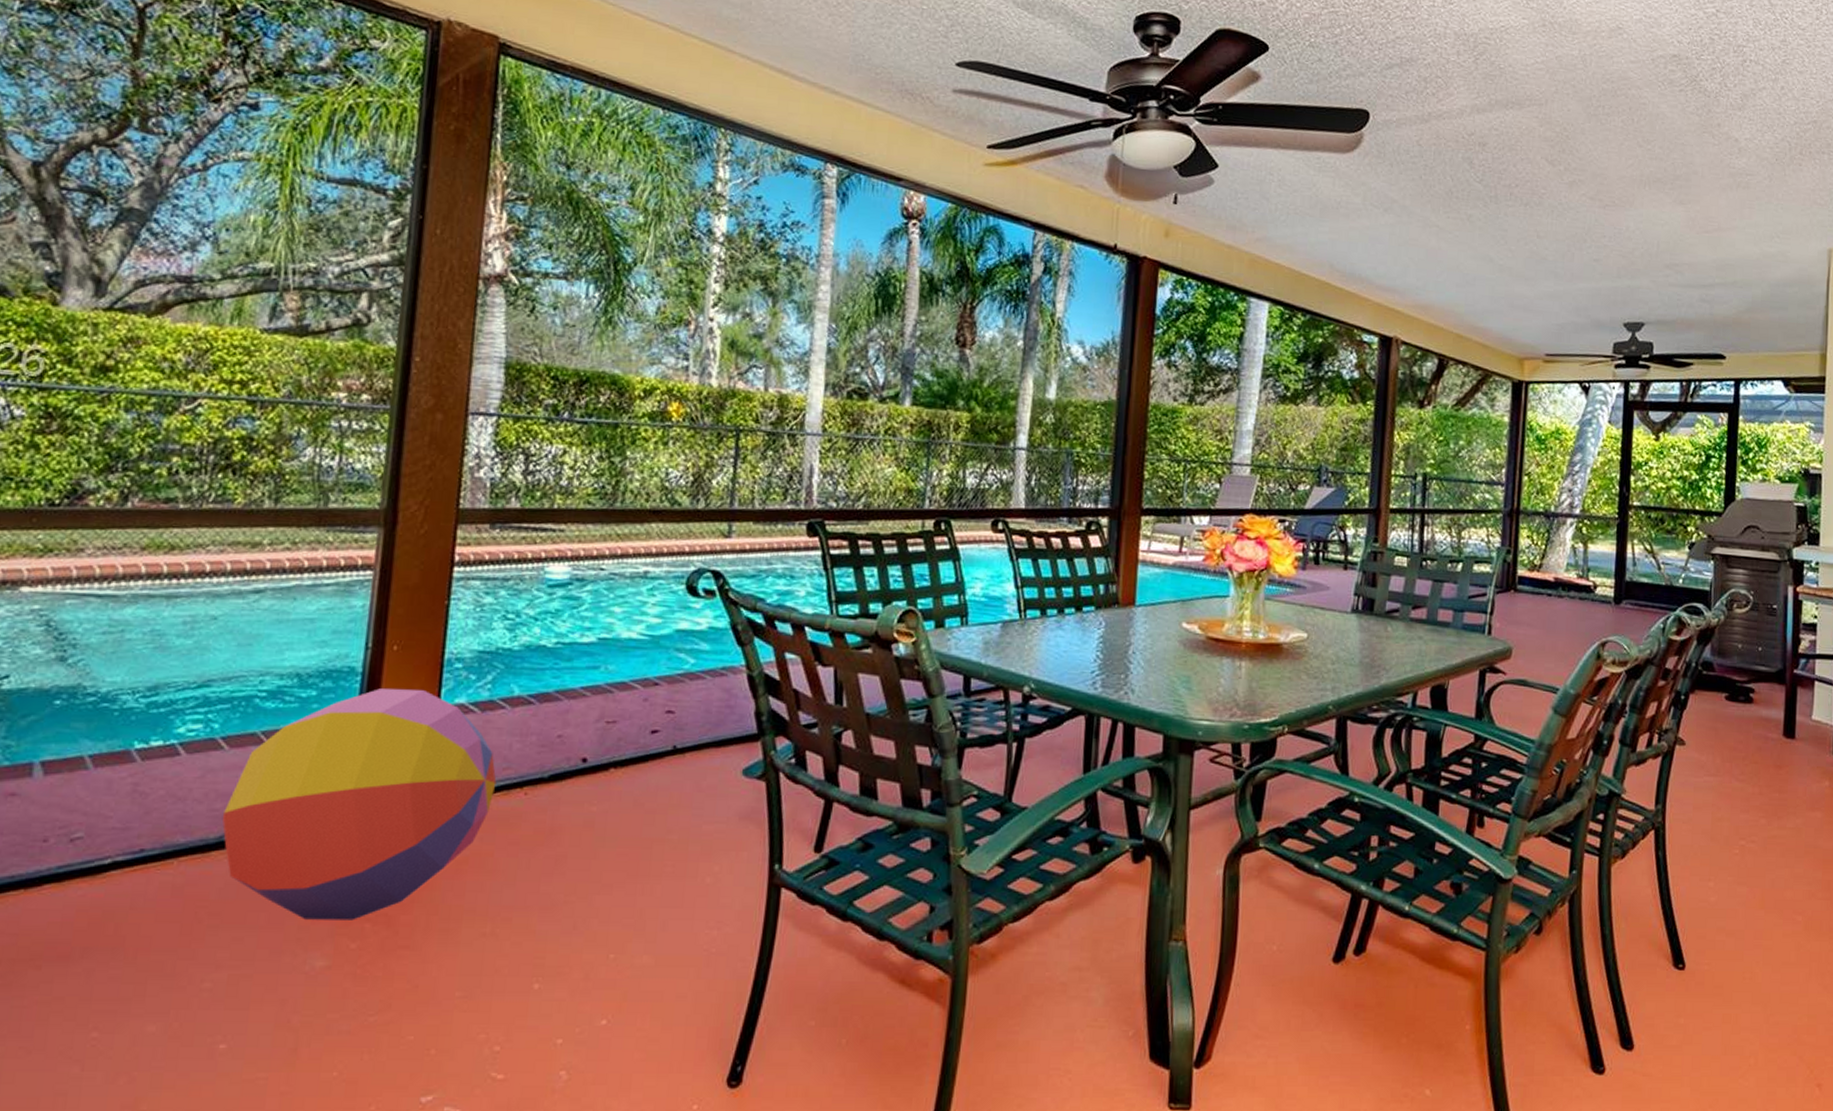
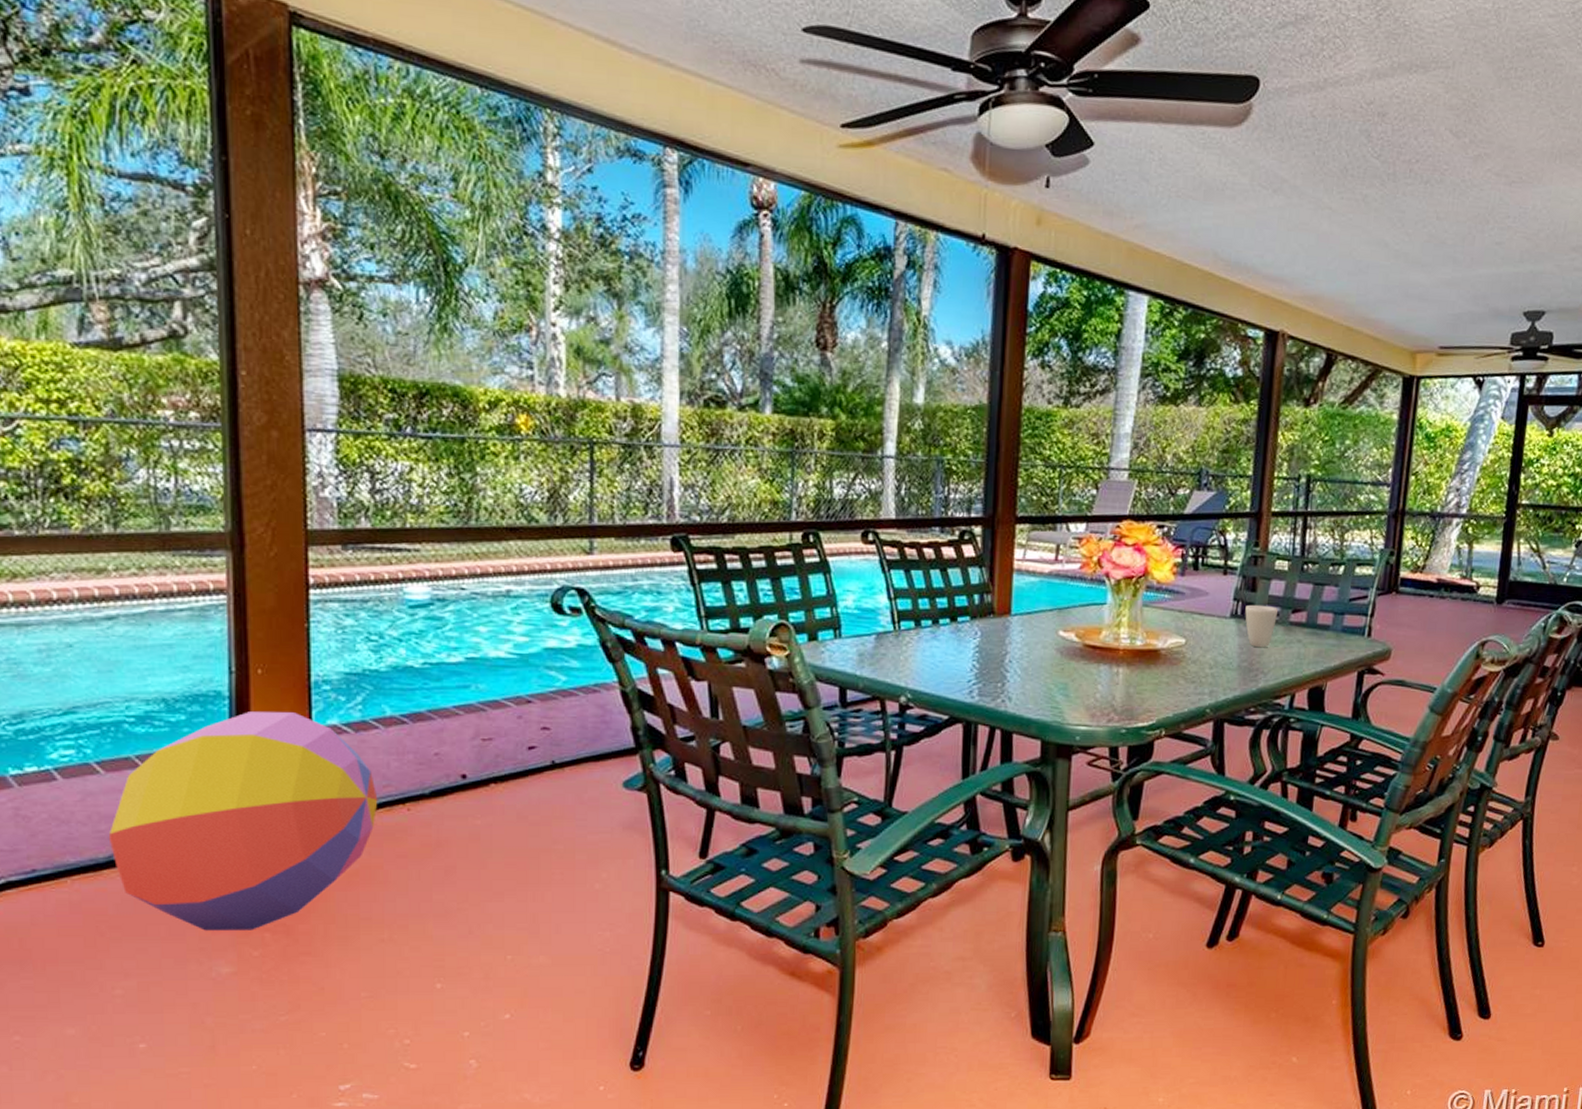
cup: none [1366,600,1399,644] -> present [1245,604,1279,648]

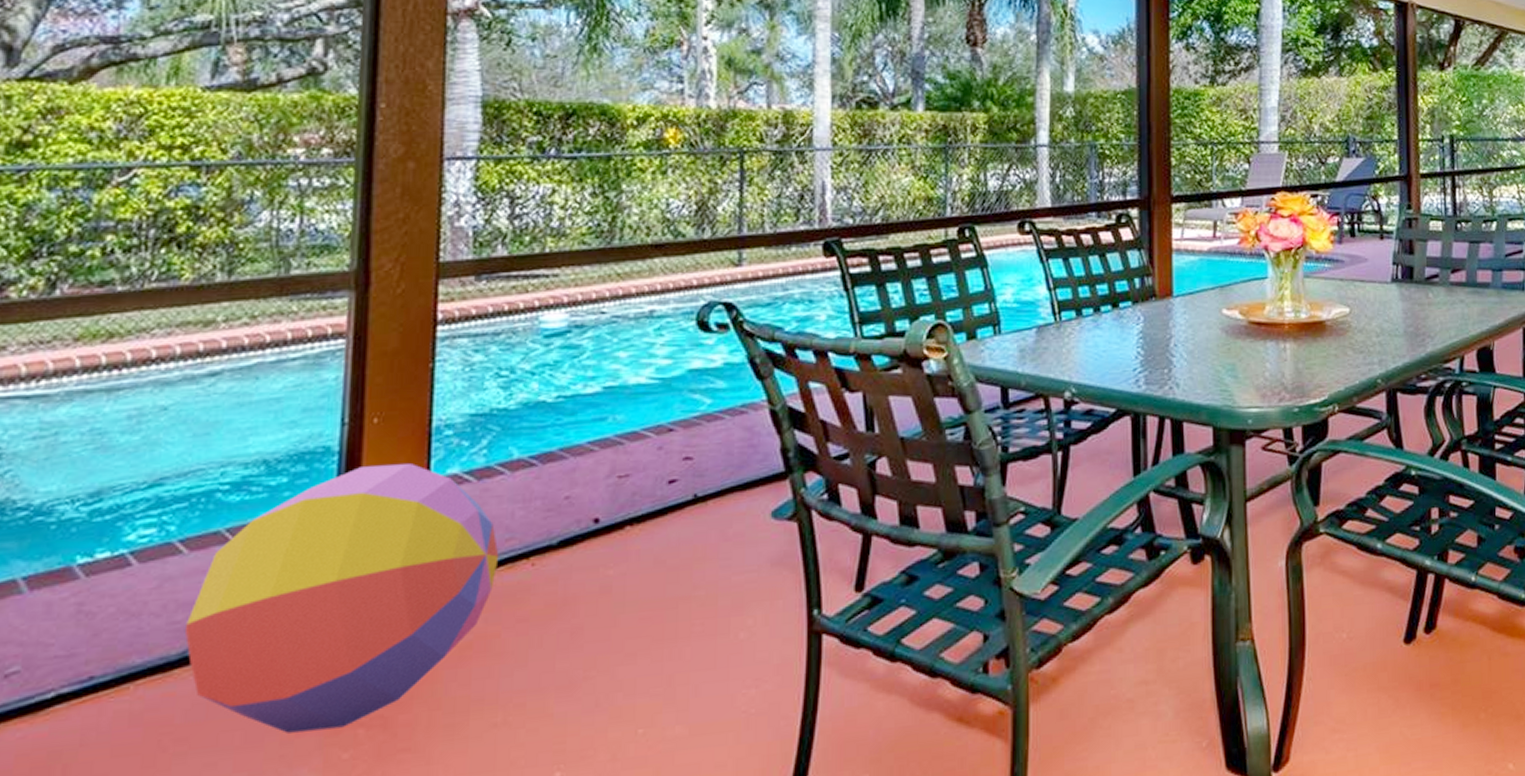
cup: present [1245,604,1279,648] -> none [1405,267,1438,312]

